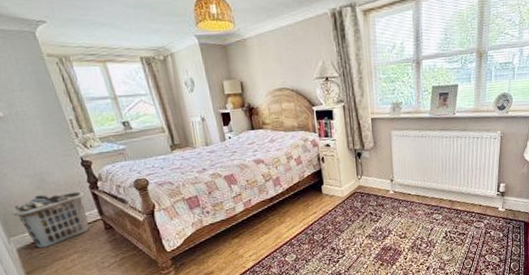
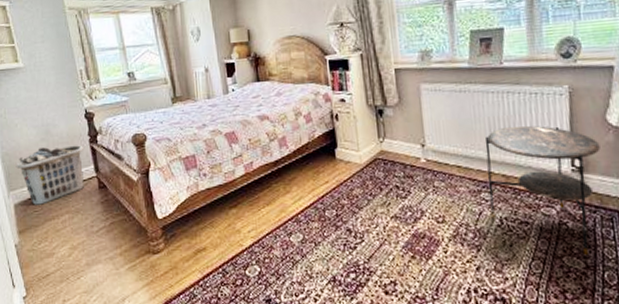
side table: none [438,162,518,253] -> present [485,126,601,256]

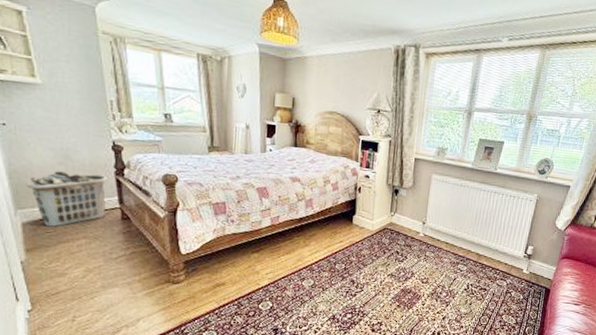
side table: present [485,126,601,256] -> none [462,218,547,316]

